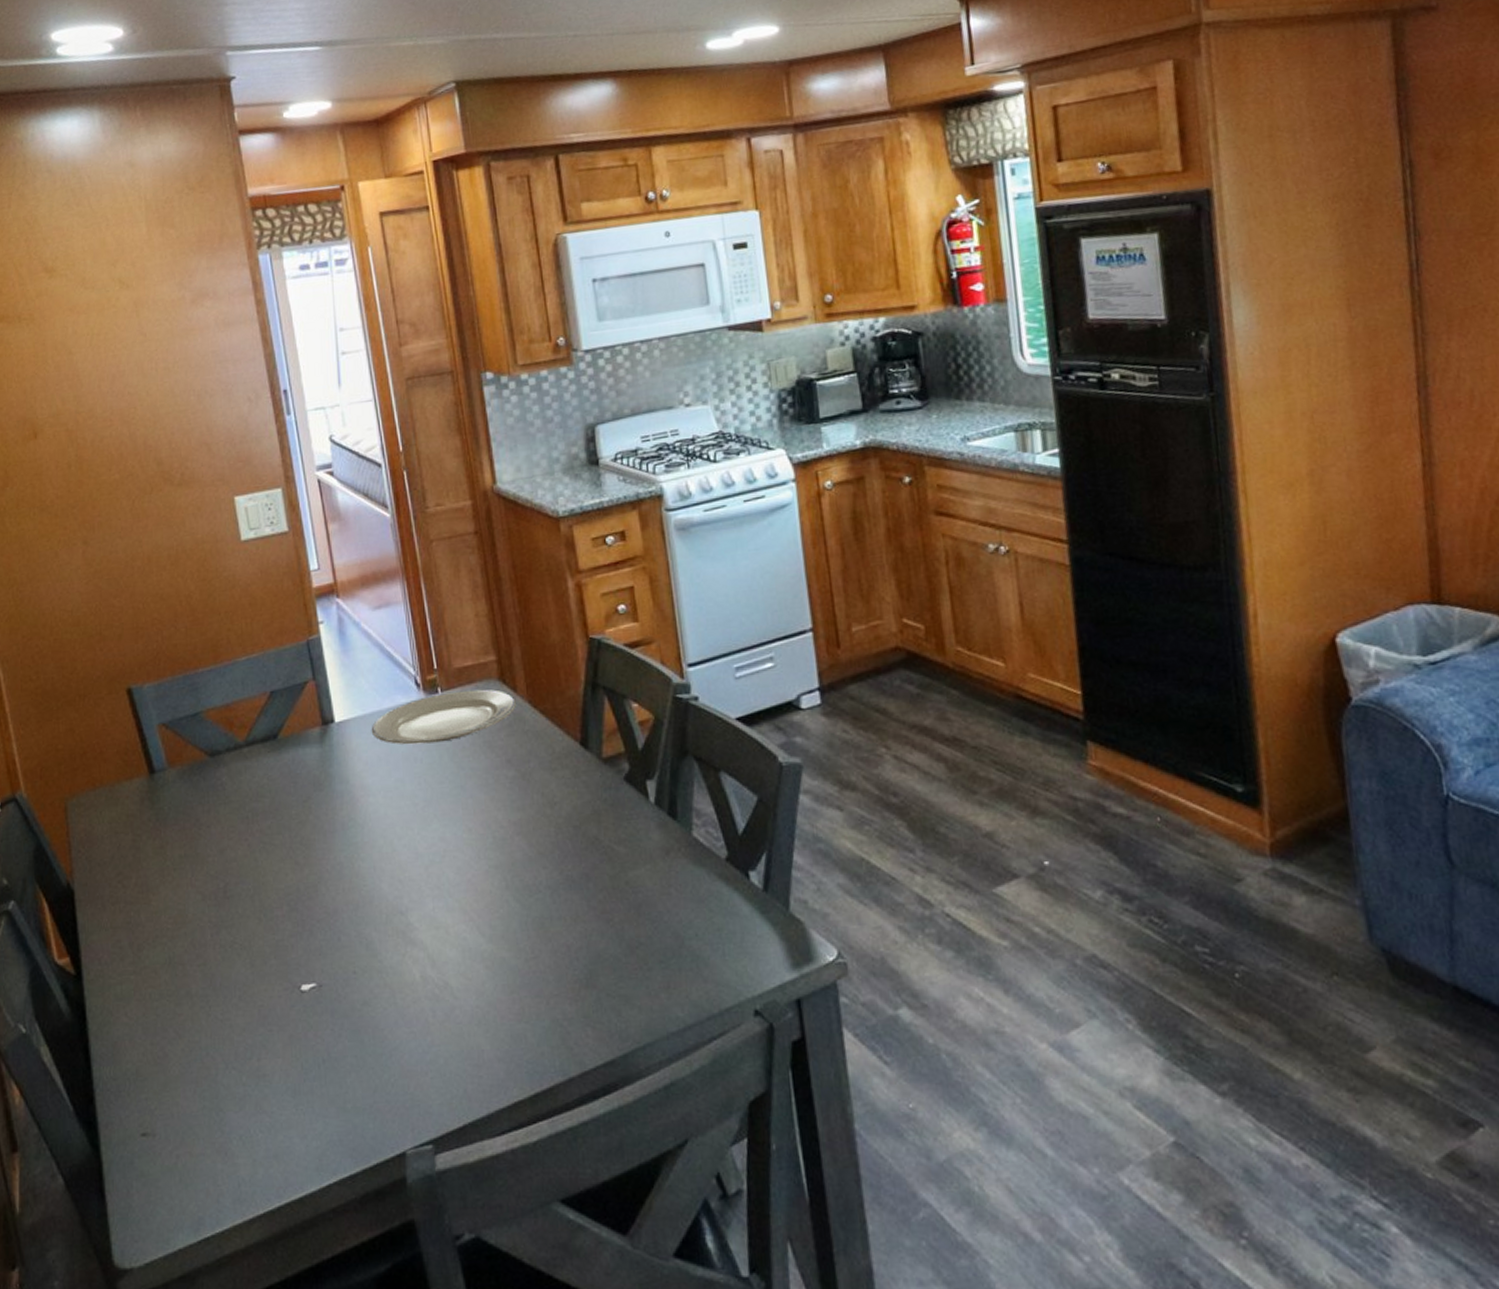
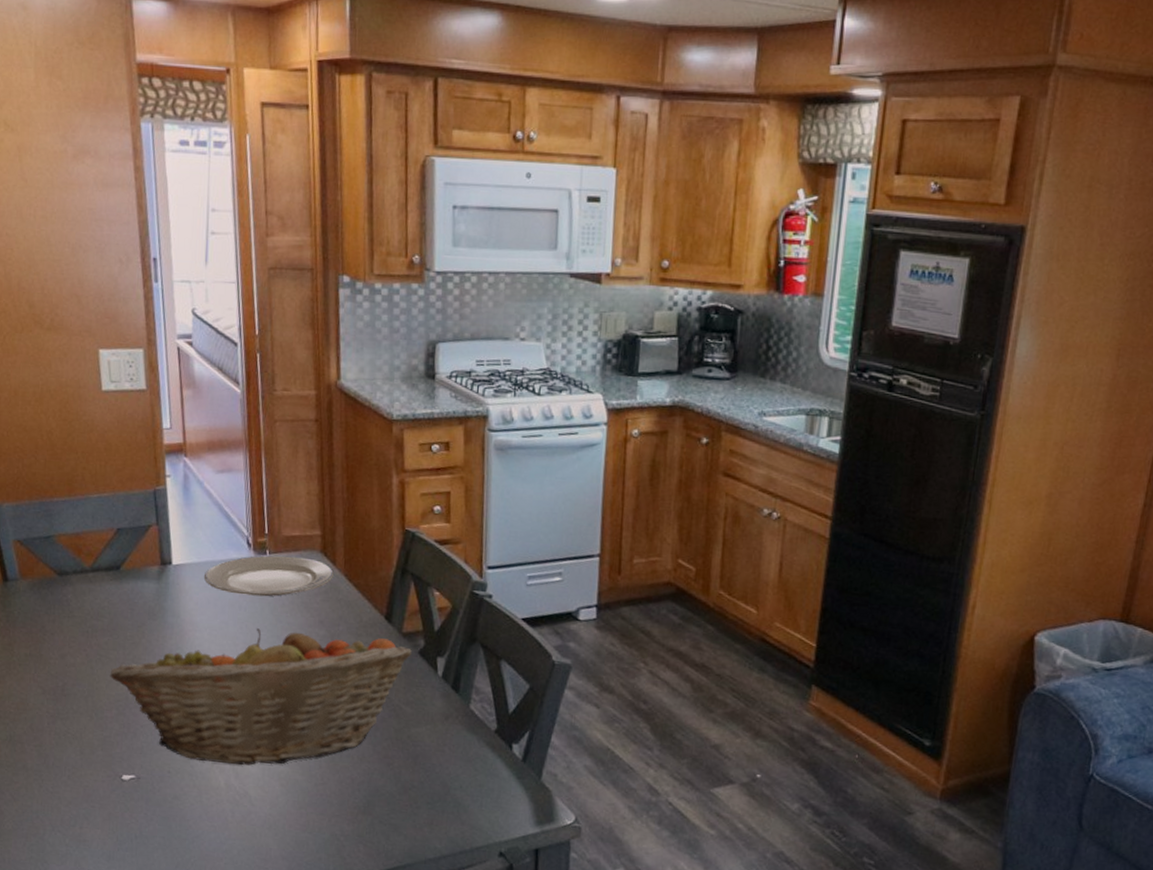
fruit basket: none [276,768,616,953] -> present [110,628,412,766]

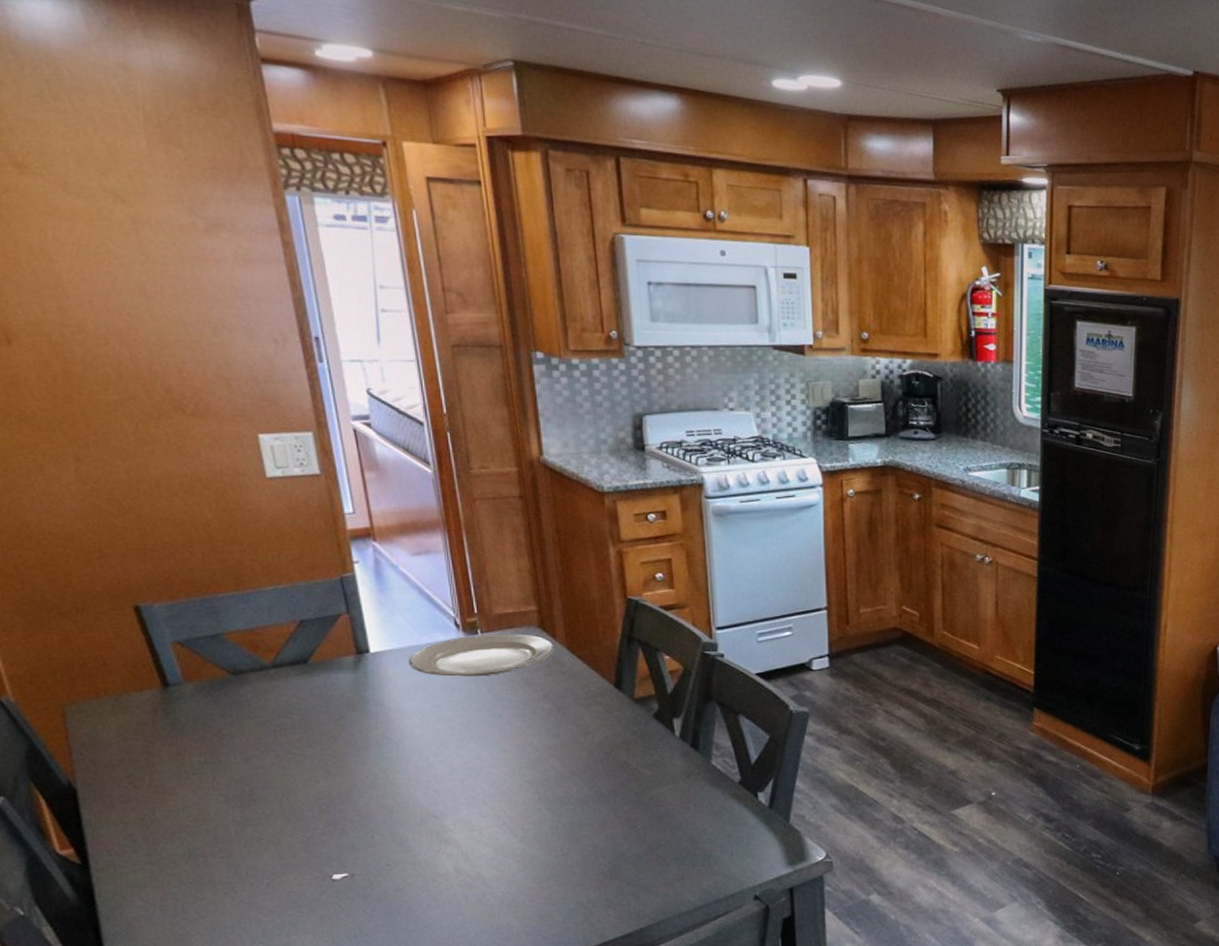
fruit basket: present [110,628,412,766] -> none [307,706,646,849]

